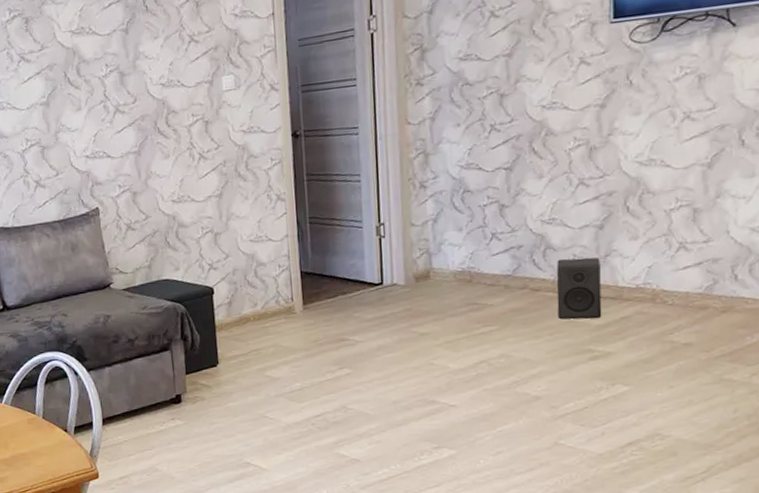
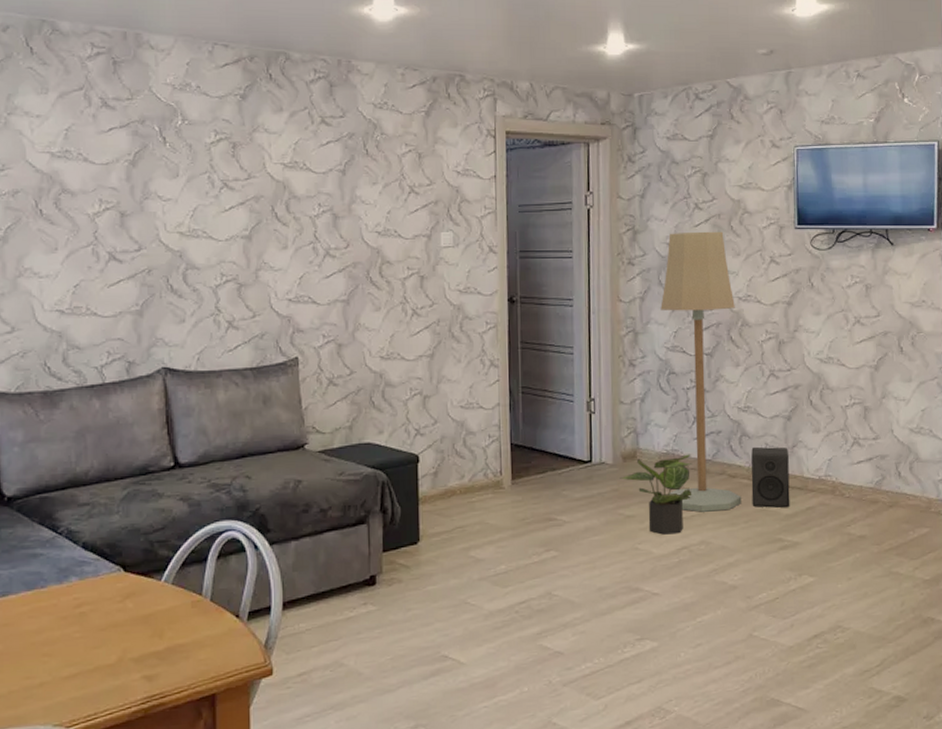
potted plant: none [412,270,491,350] -> present [620,454,693,535]
floor lamp: none [453,37,546,327] -> present [660,231,742,512]

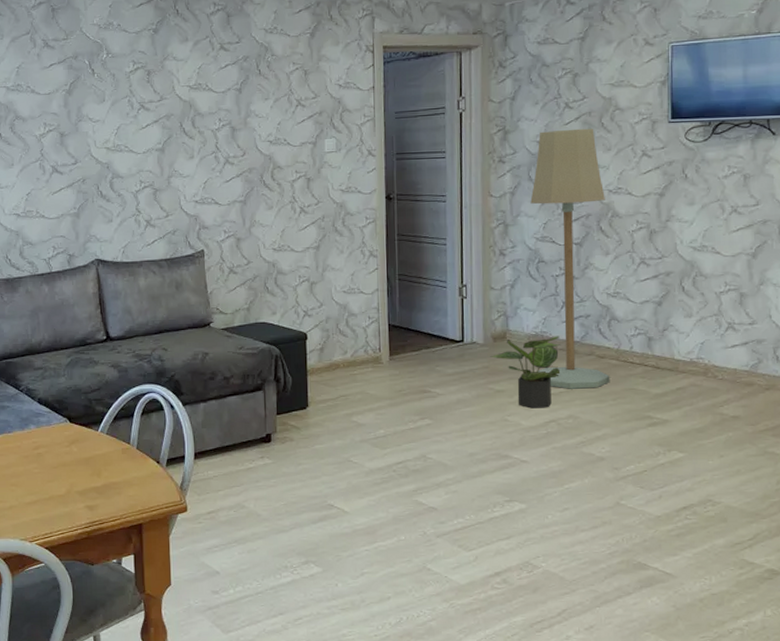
speaker: present [751,446,790,508] -> none [620,330,660,388]

